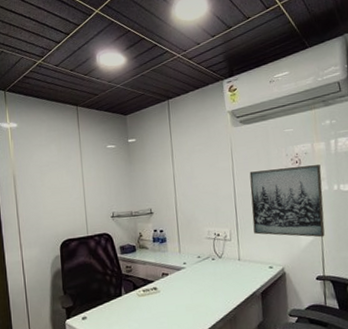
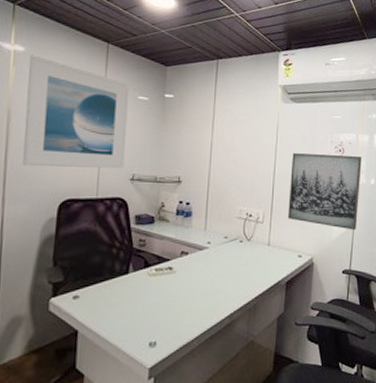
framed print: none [21,128,105,218] -> present [22,55,130,169]

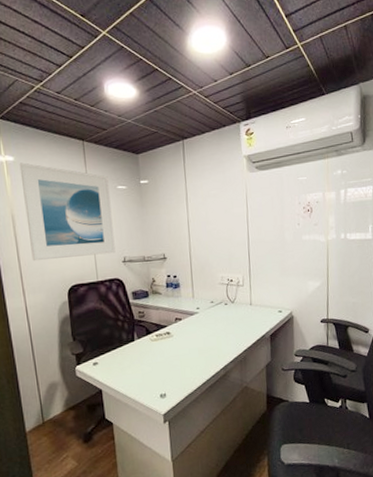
wall art: present [288,153,362,230] -> none [263,214,331,283]

